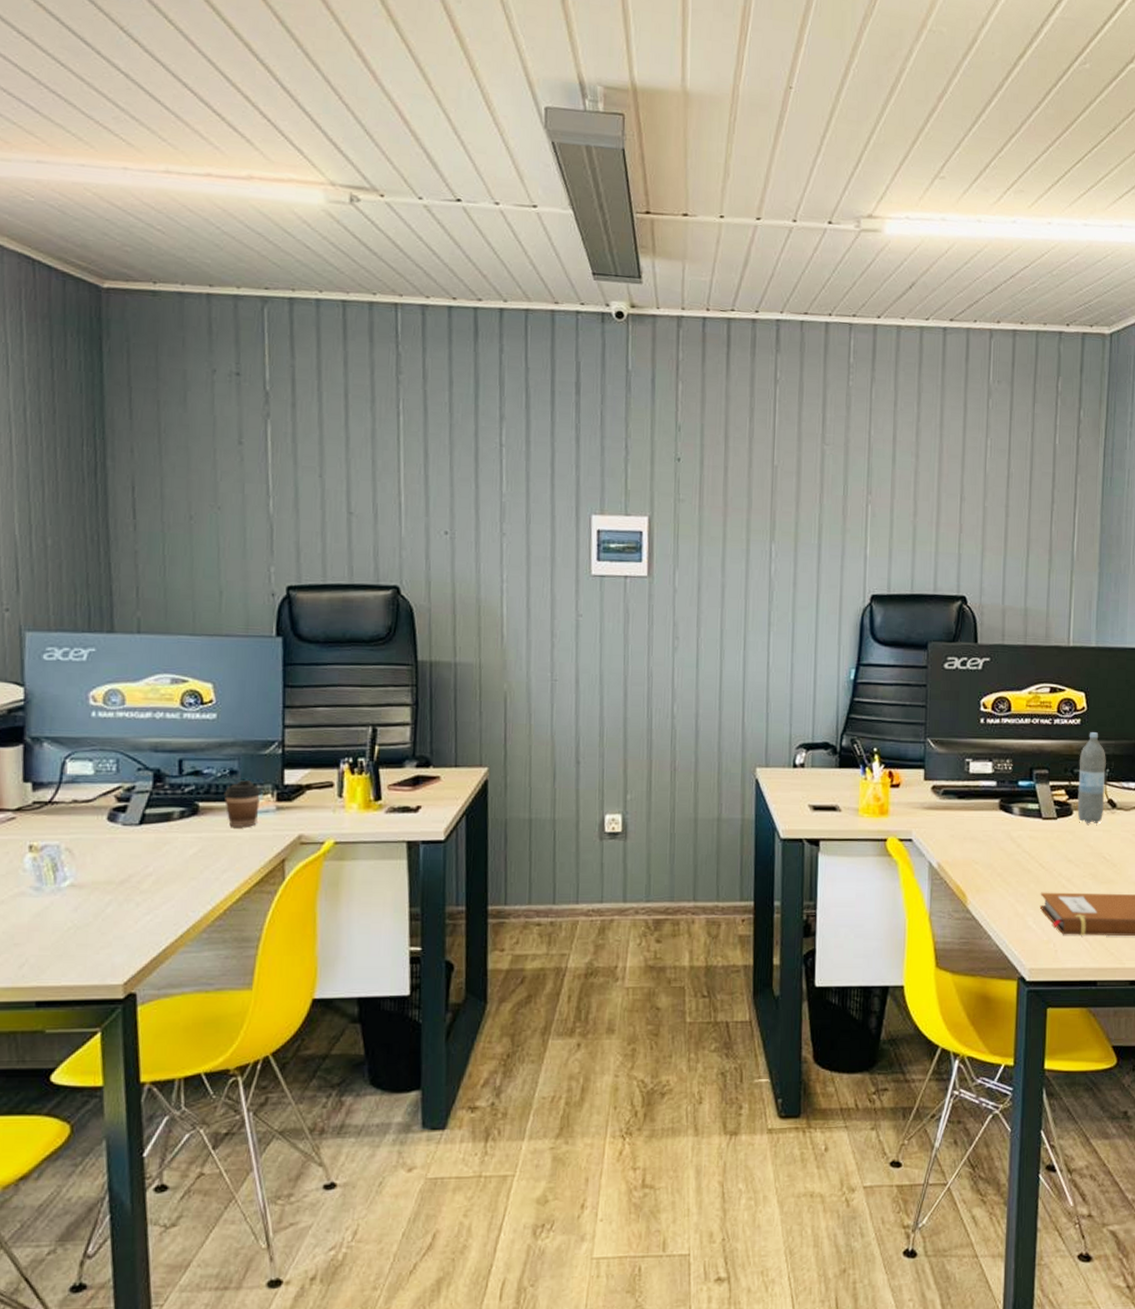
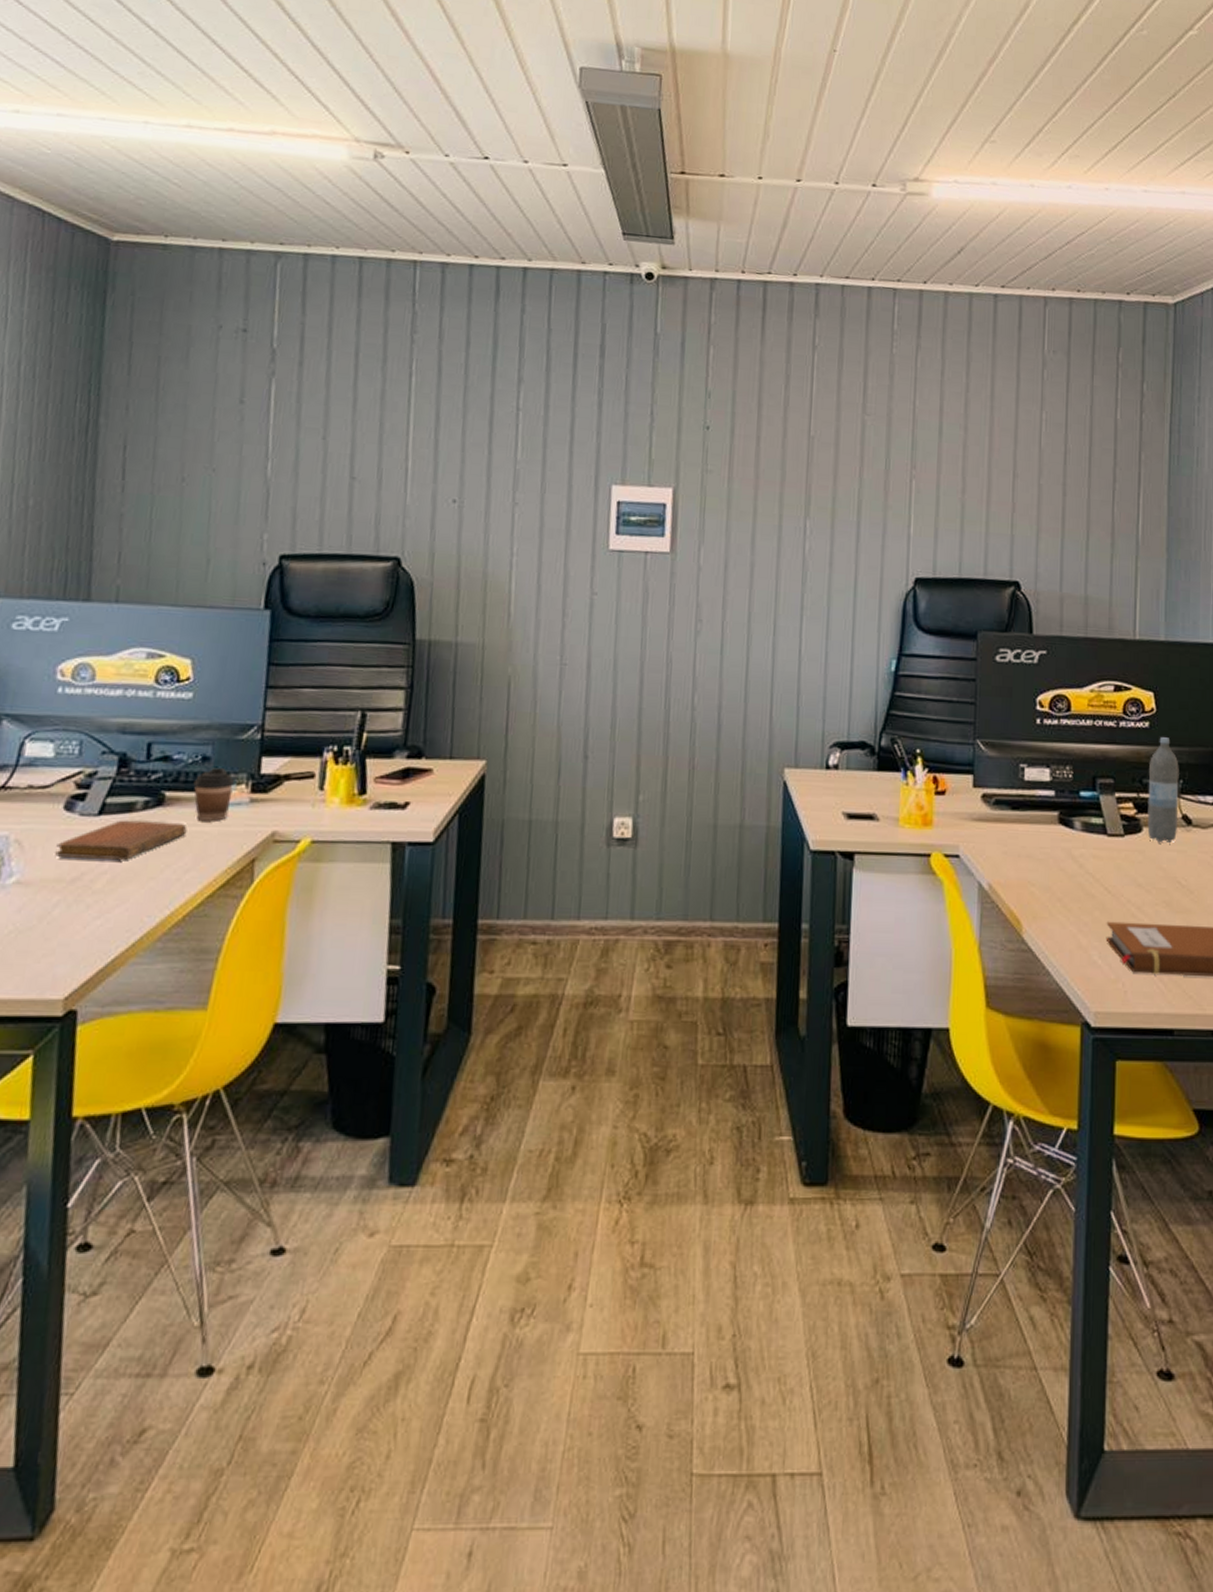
notebook: none [103,828,221,863] -> present [55,820,188,860]

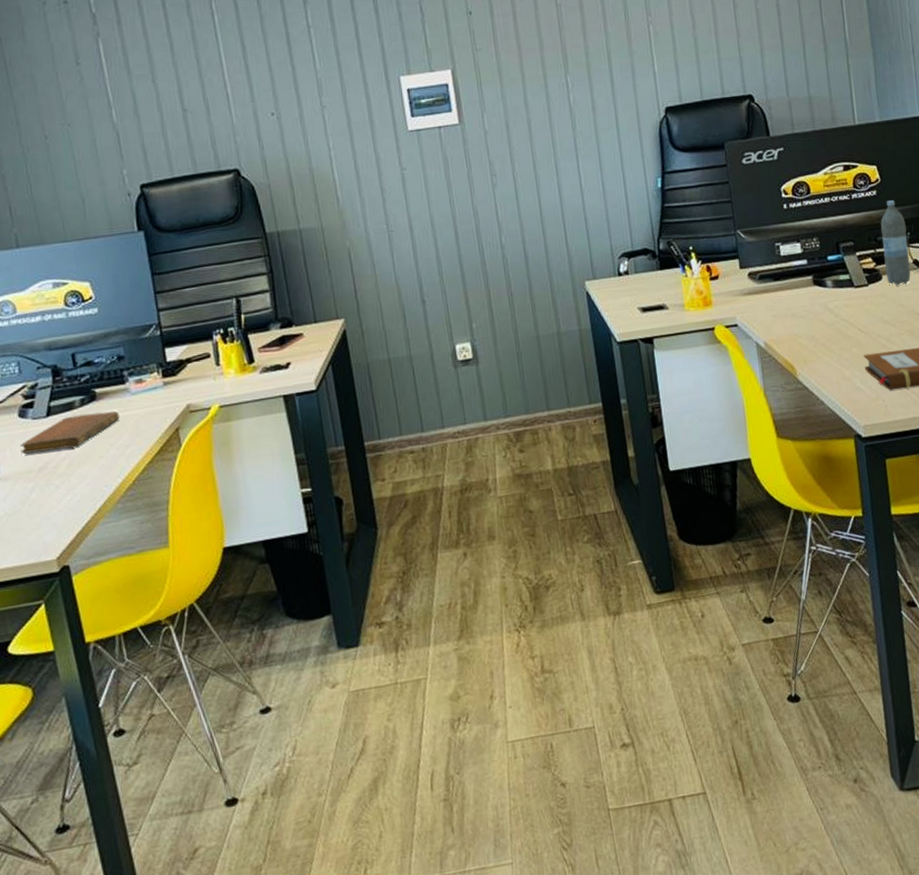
coffee cup: present [193,768,234,821] -> none [115,363,149,407]

